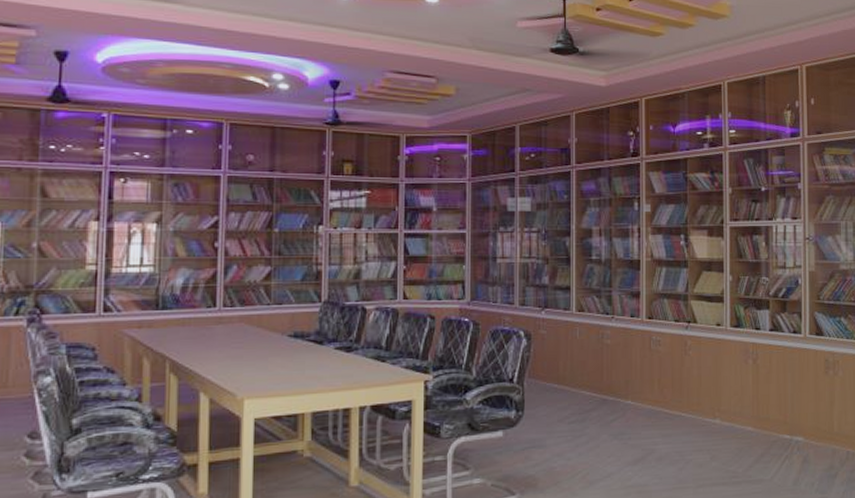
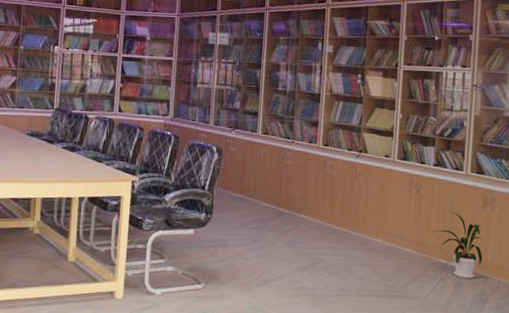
house plant: none [772,380,829,454] -> present [431,212,483,279]

